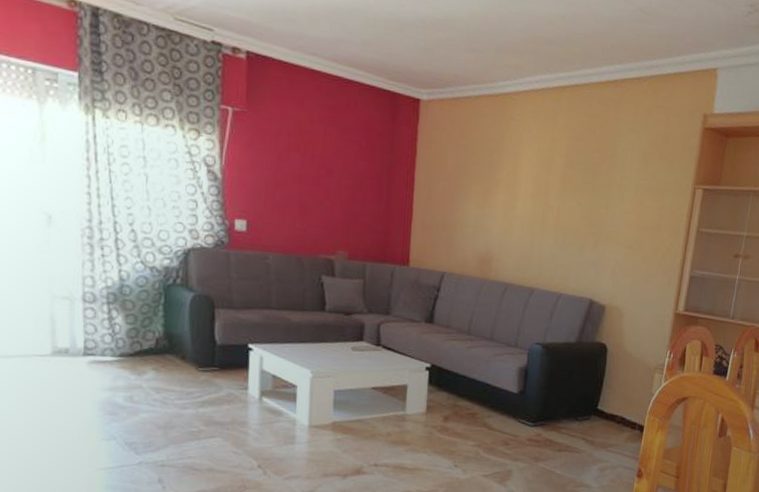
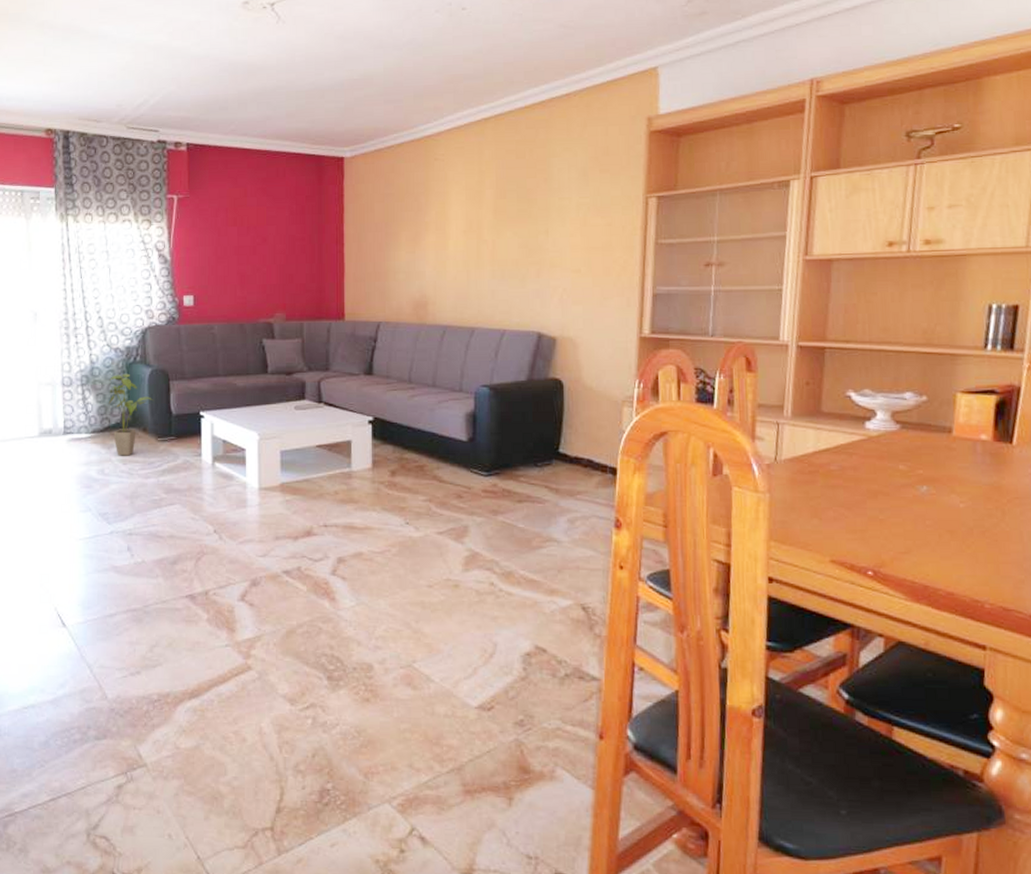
house plant: none [140,295,195,384] -> present [108,373,154,456]

